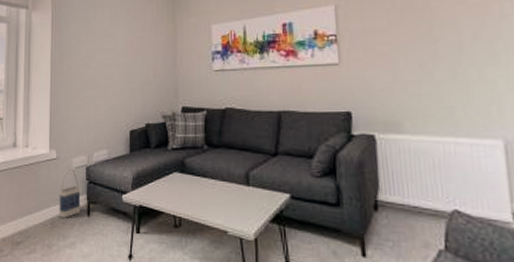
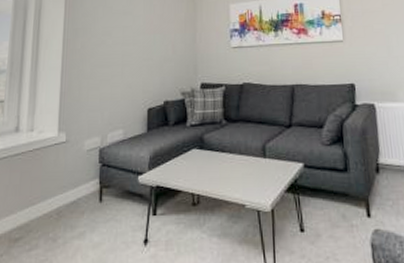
bag: present [59,169,81,218] -> none [66,152,93,206]

